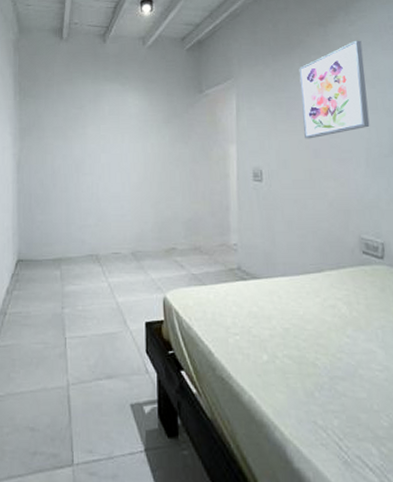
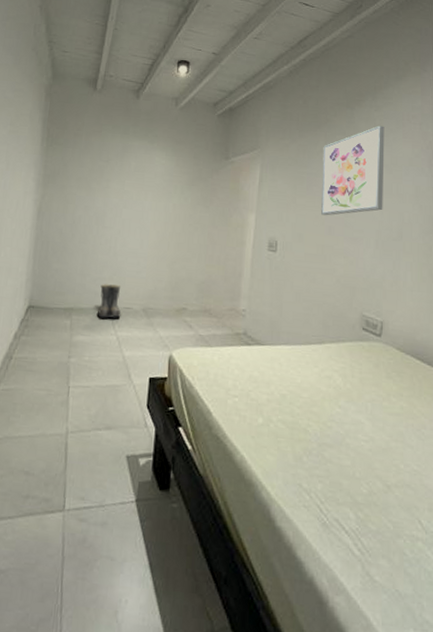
boots: none [87,231,110,266] -> present [98,284,121,319]

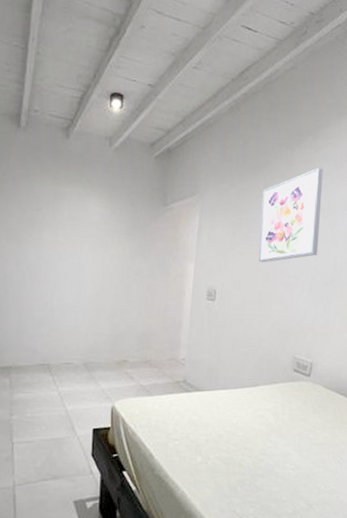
boots: present [98,284,121,319] -> none [37,341,62,375]

